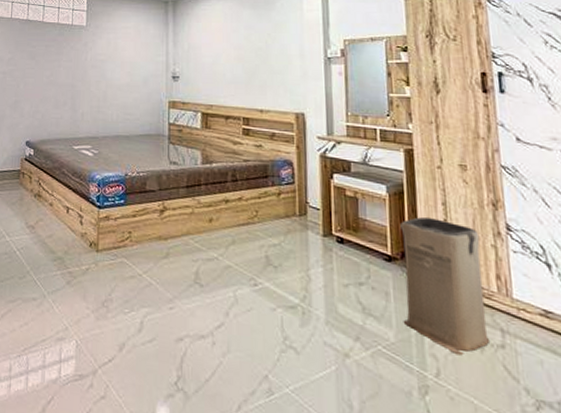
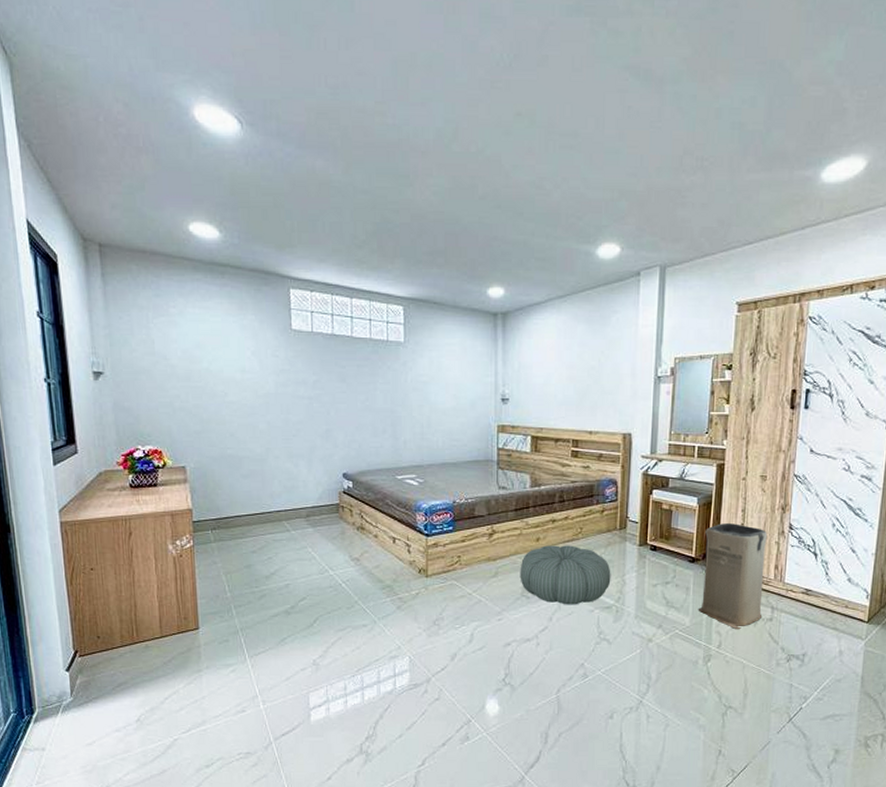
pouf: none [192,227,294,300] -> present [520,545,611,605]

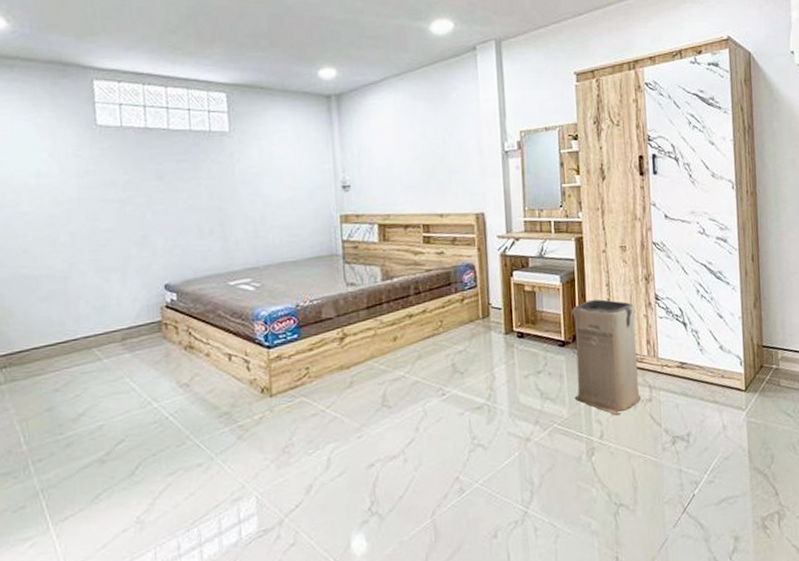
pouf: present [520,545,611,605] -> none [377,341,479,411]

